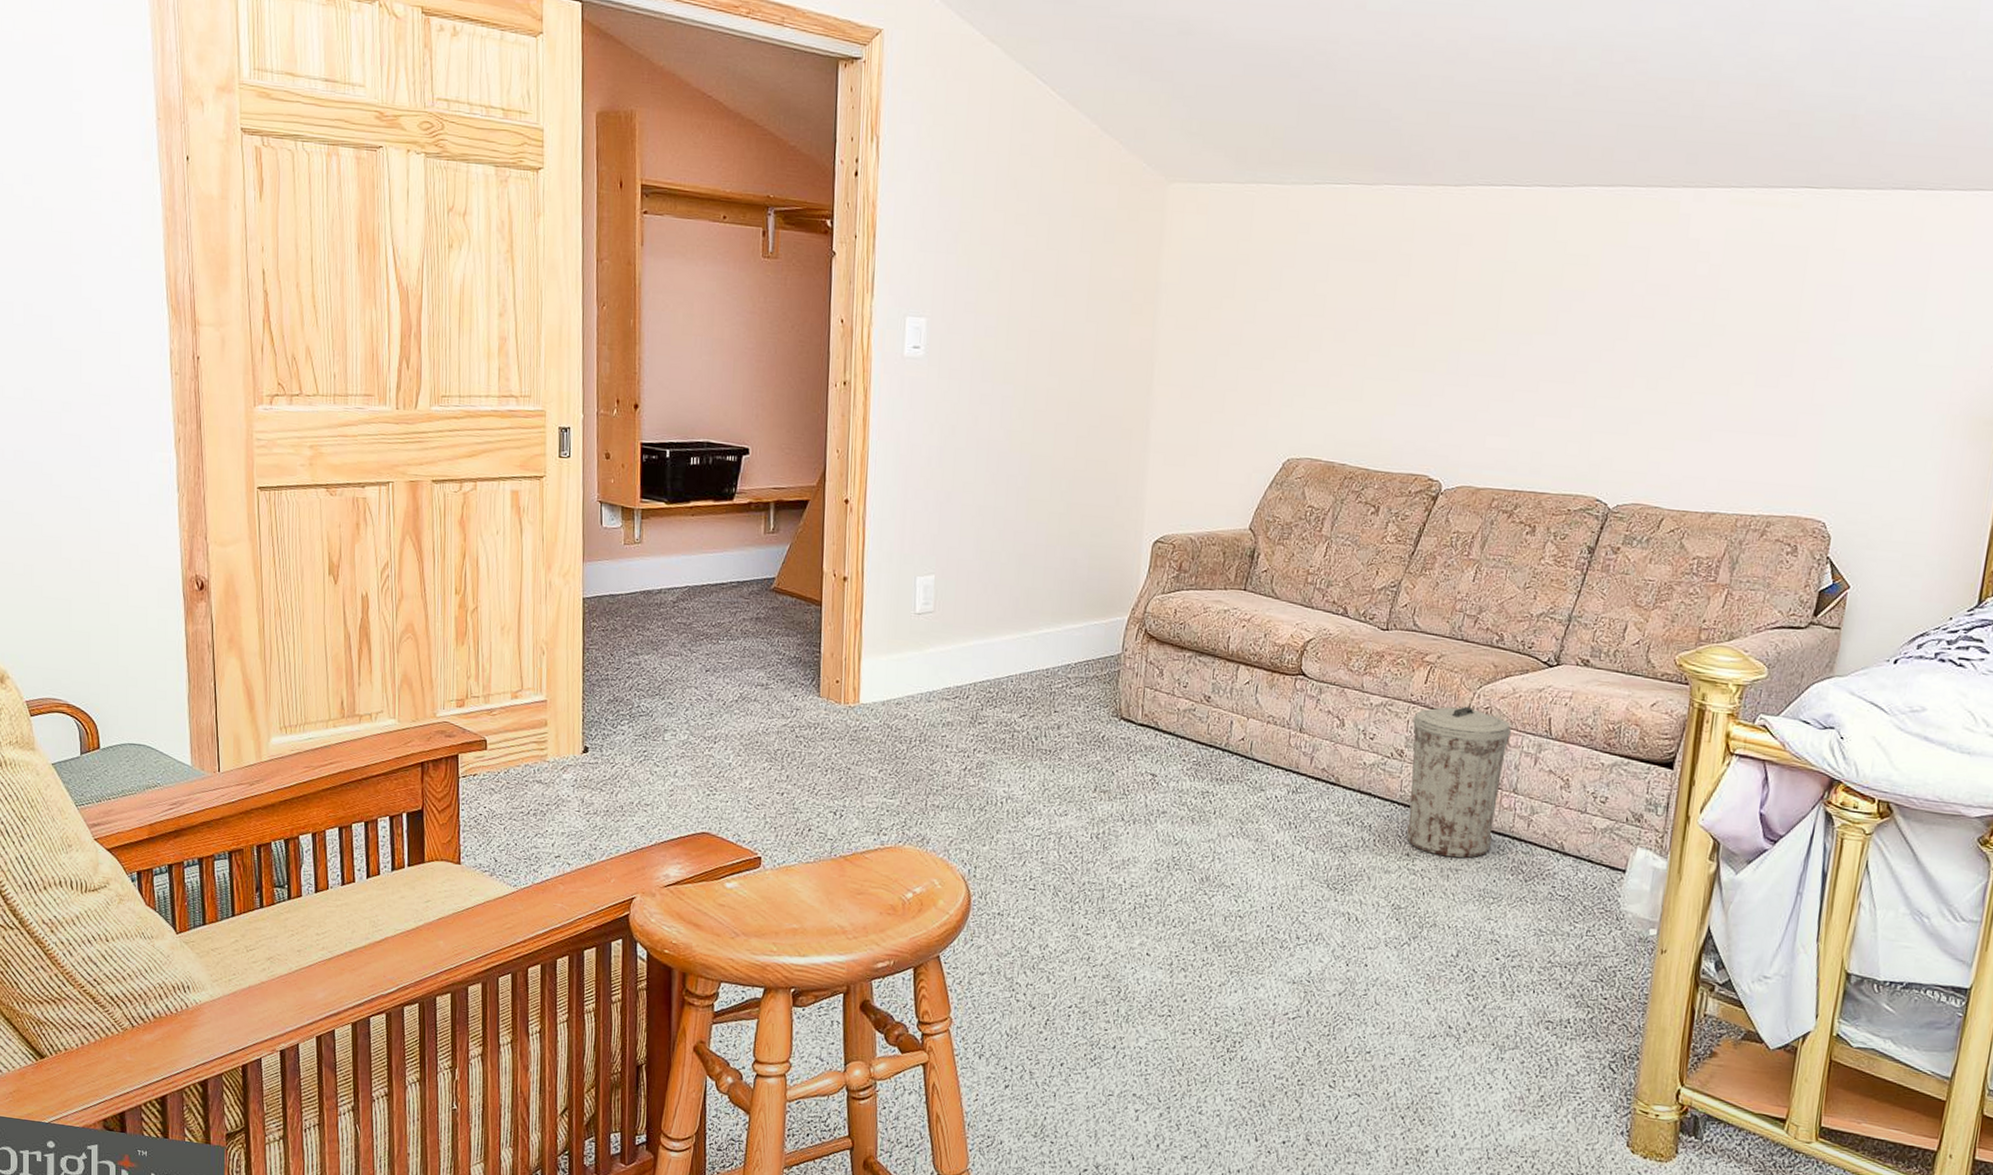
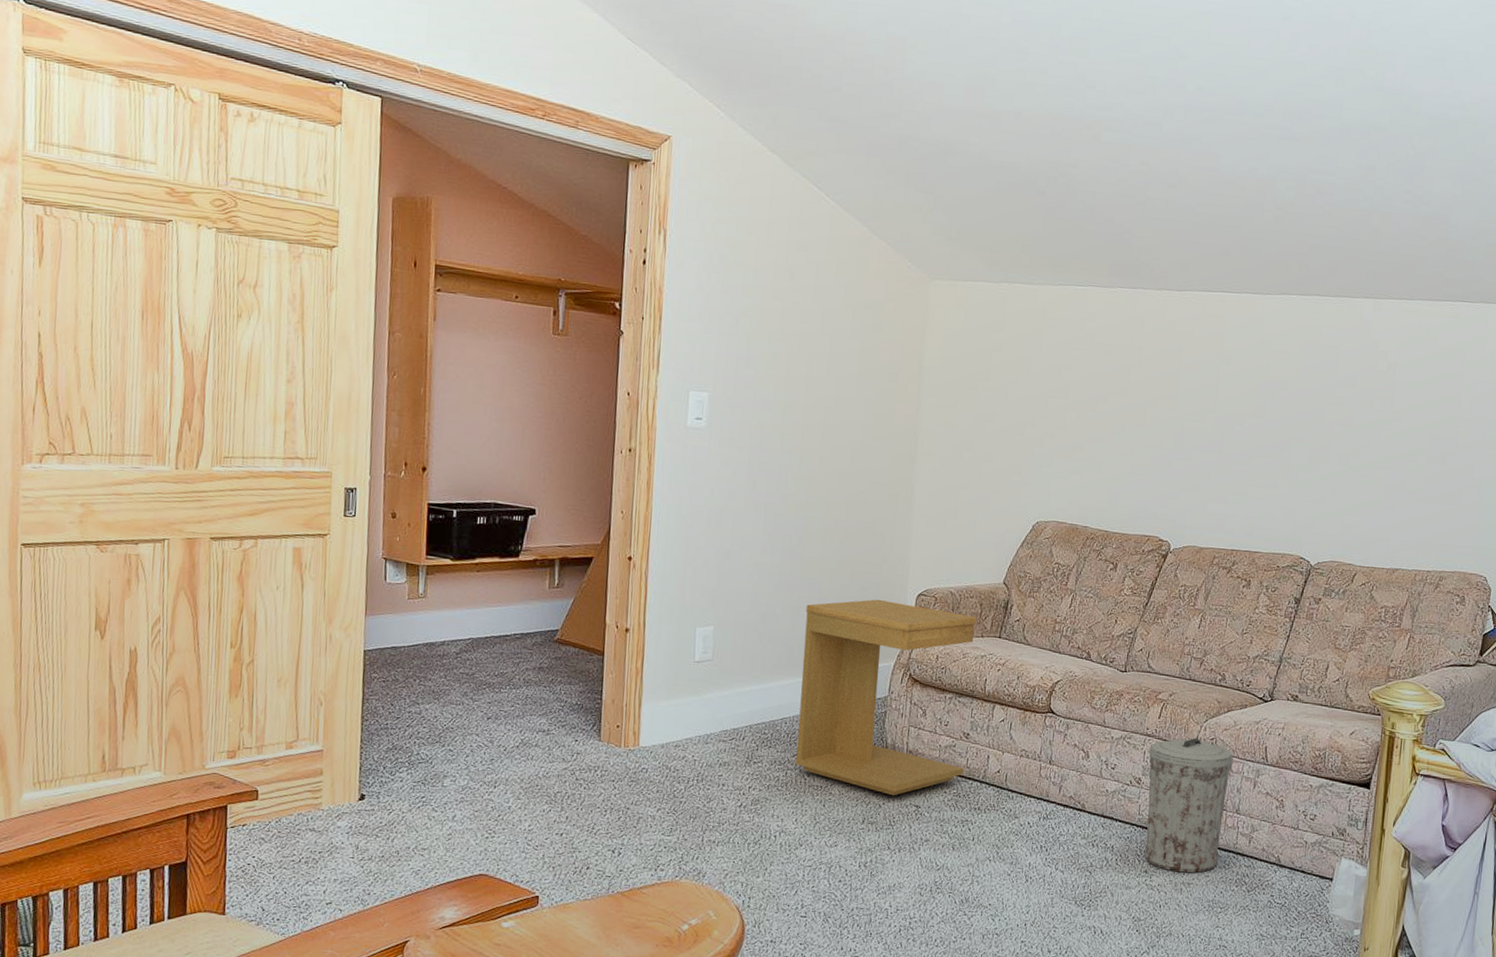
side table: none [1022,546,1220,763] -> present [795,599,977,796]

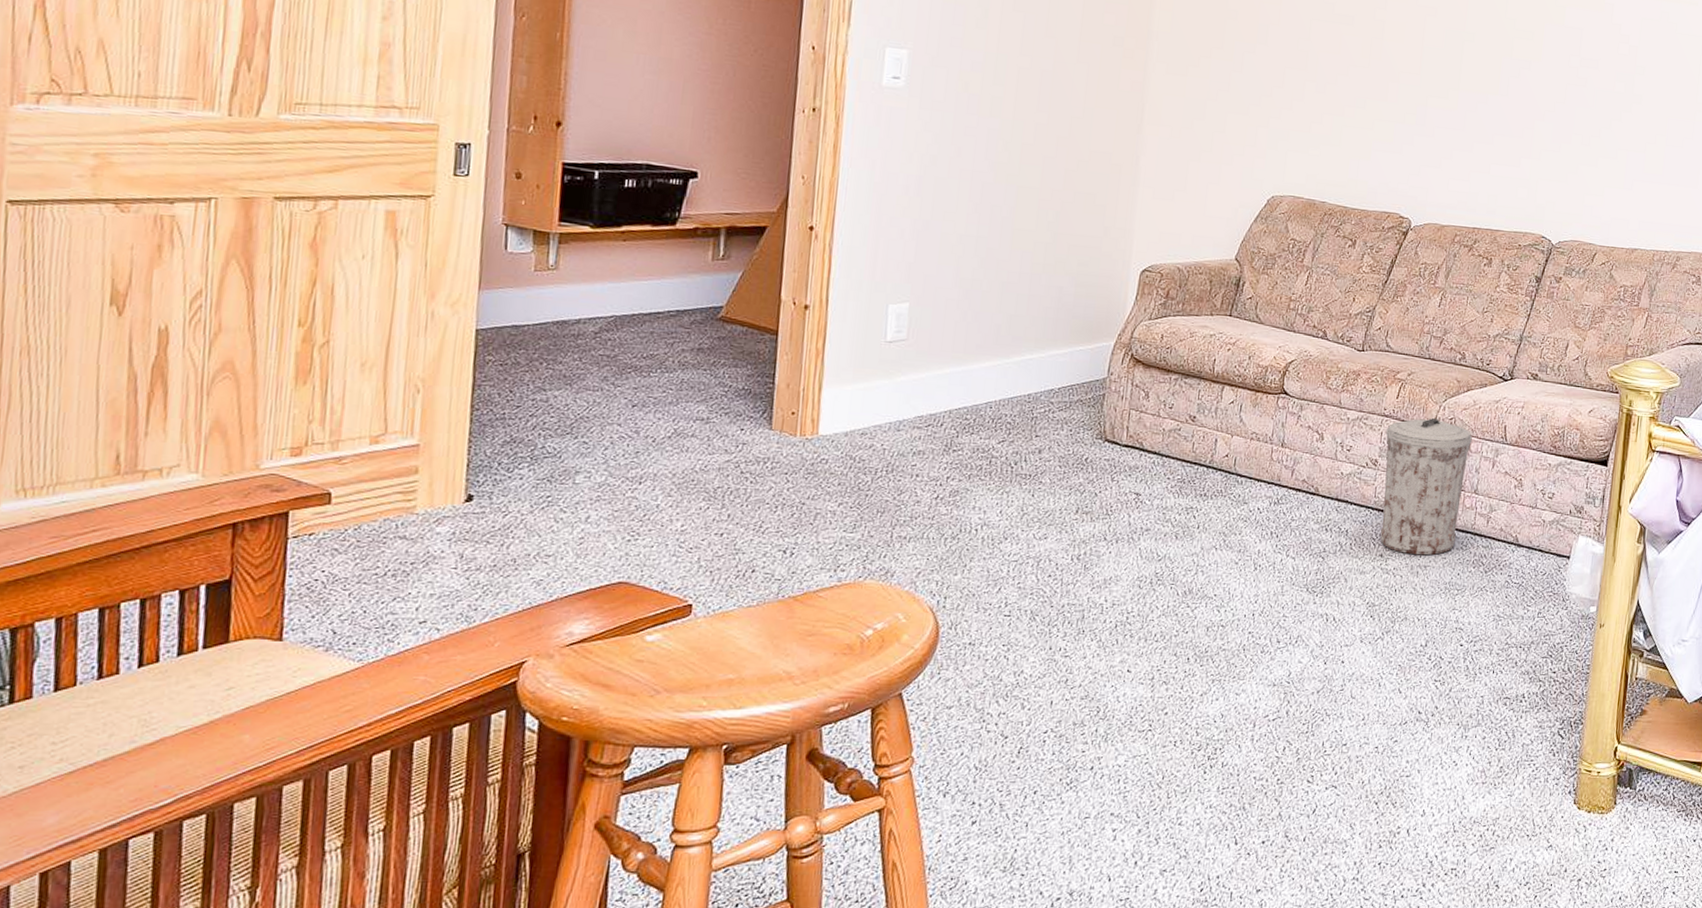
side table: present [795,599,977,796] -> none [1001,275,1206,484]

